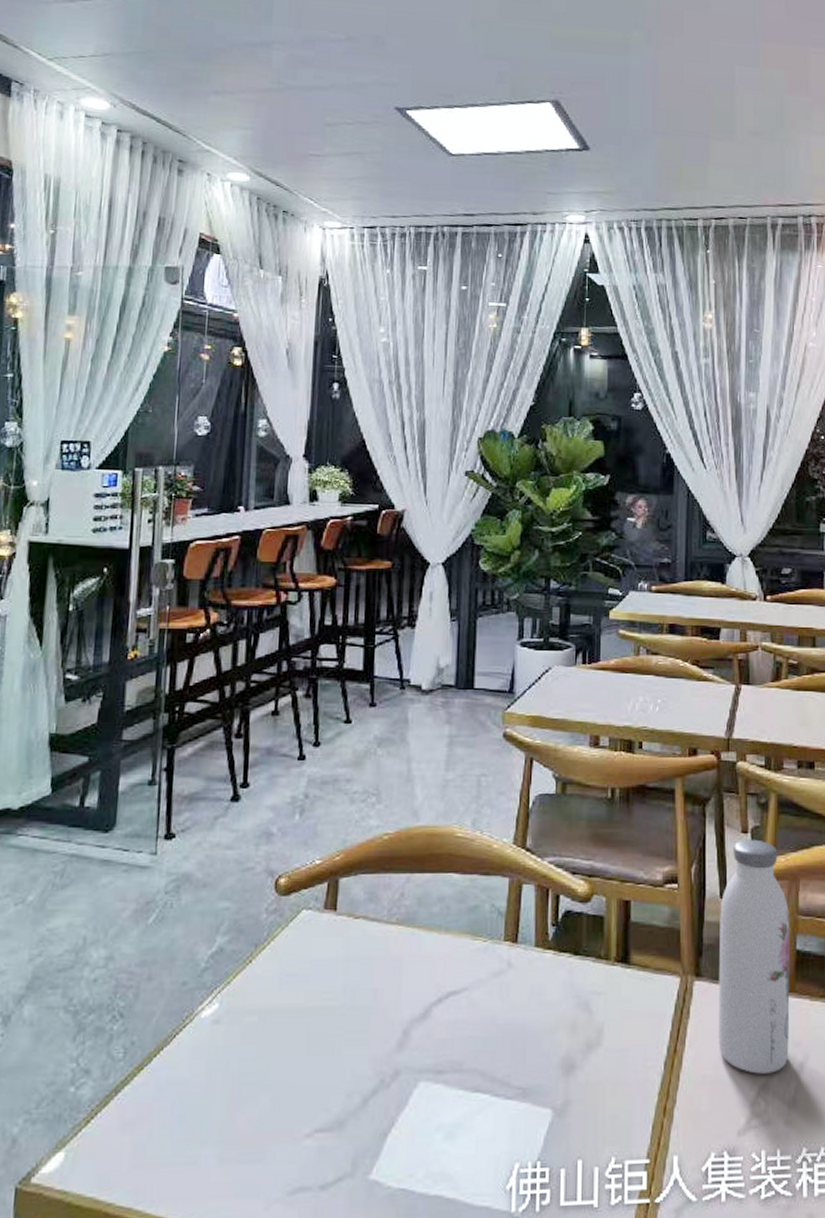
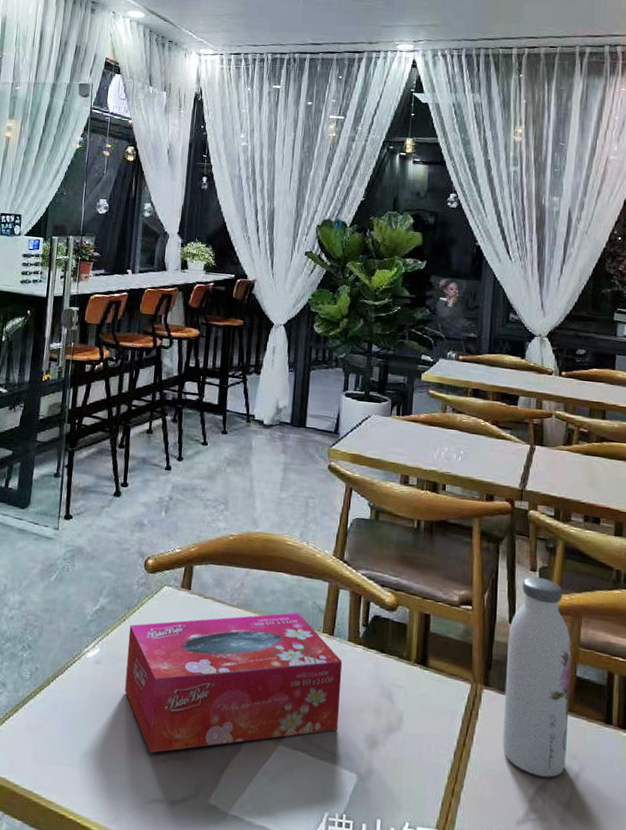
tissue box: none [254,920,530,1129] -> present [125,612,343,753]

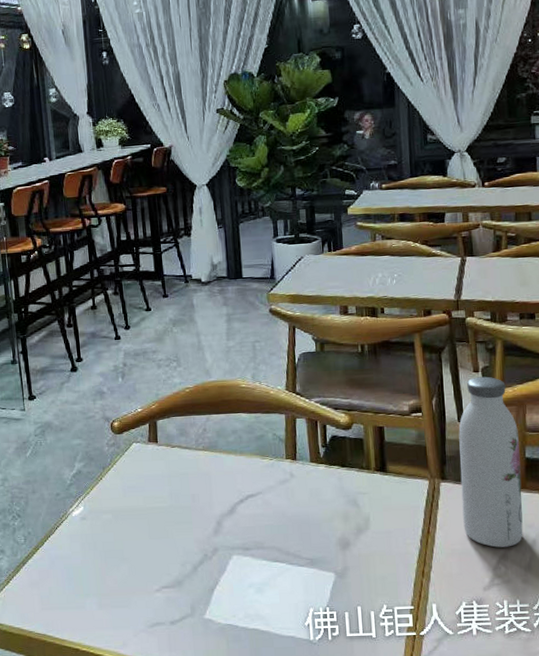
tissue box: present [125,612,343,753] -> none [107,445,312,586]

